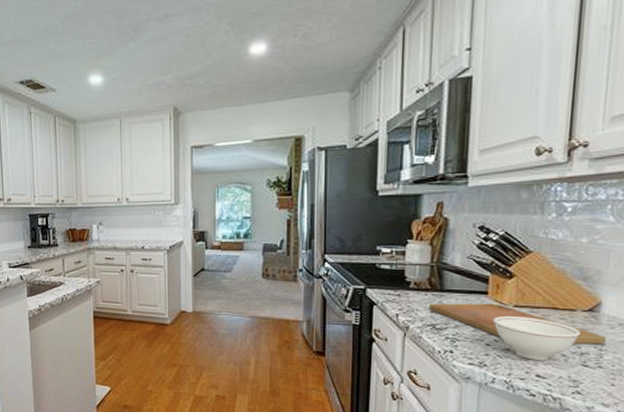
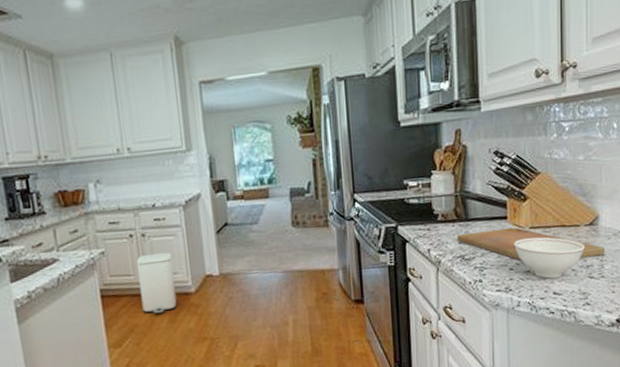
pedal bin: none [124,287,155,337] -> present [136,252,178,314]

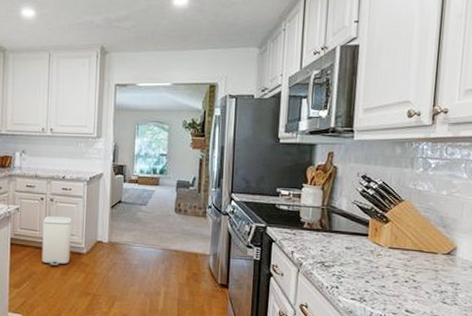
cutting board: present [457,227,605,260] -> none [320,242,460,283]
bowl: present [513,237,585,279] -> none [371,256,441,298]

